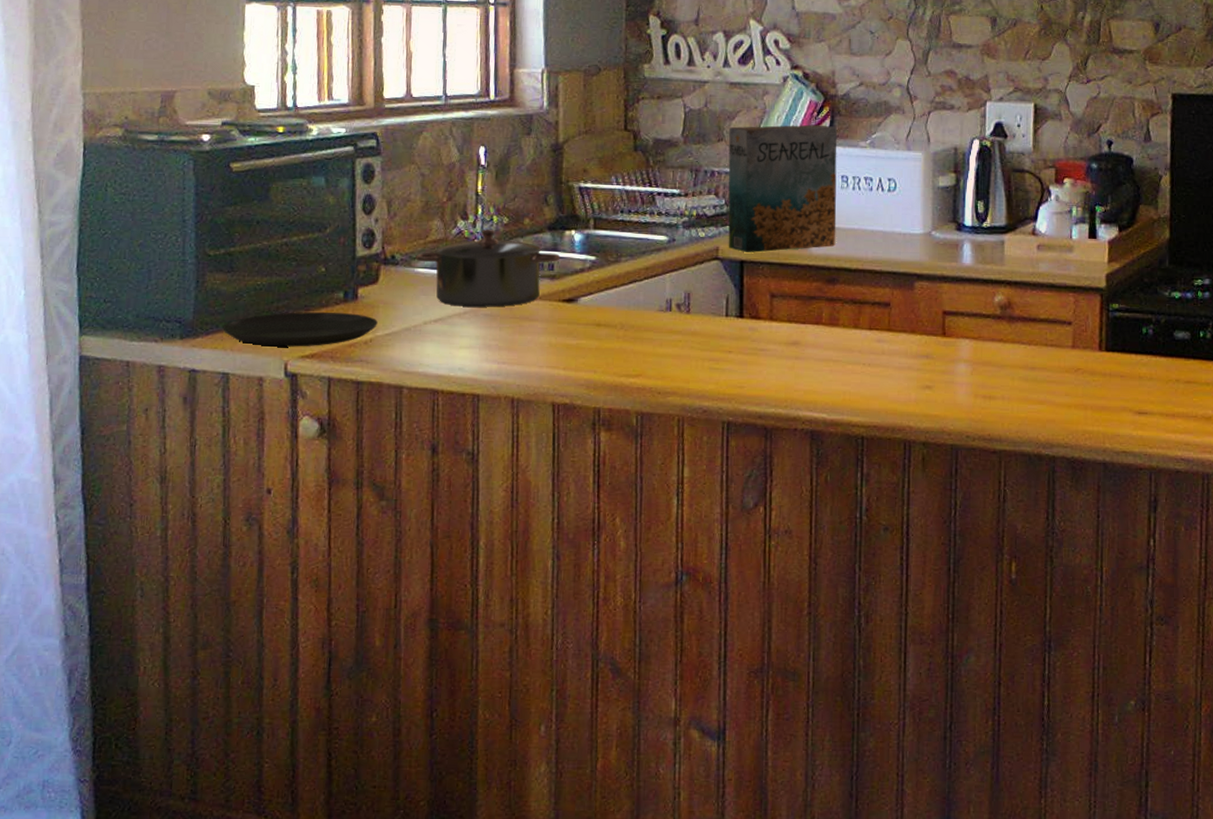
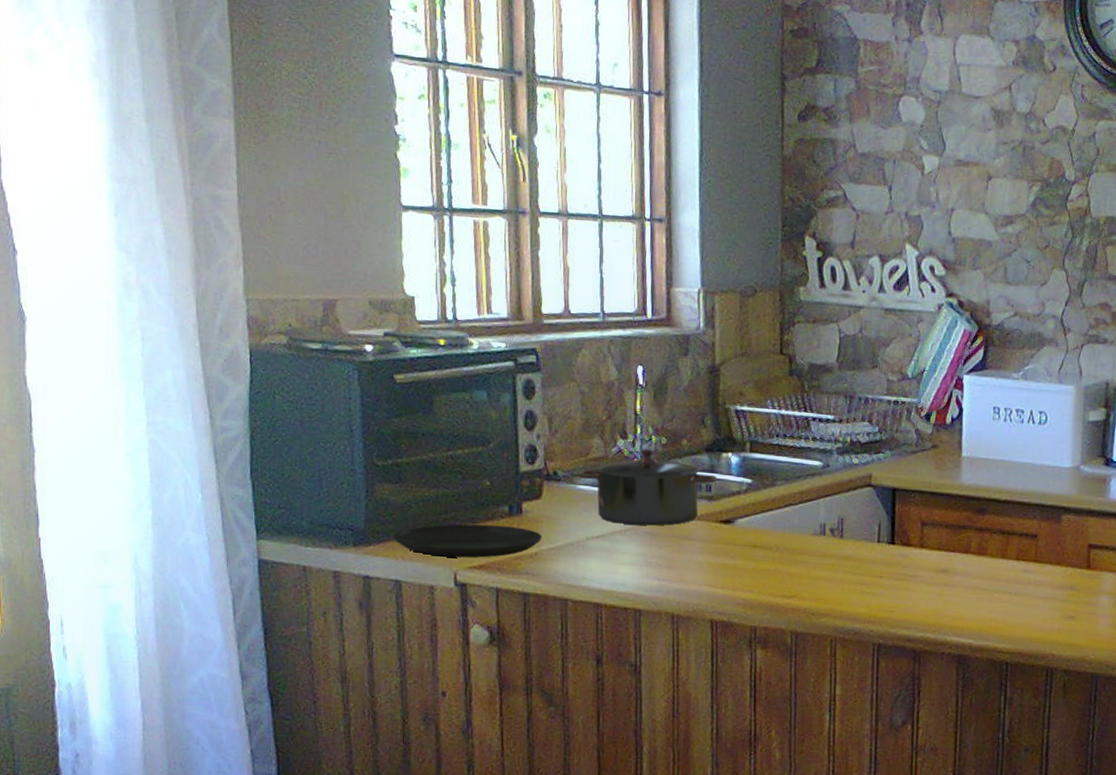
cereal box: present [728,124,838,253] -> none [881,354,991,481]

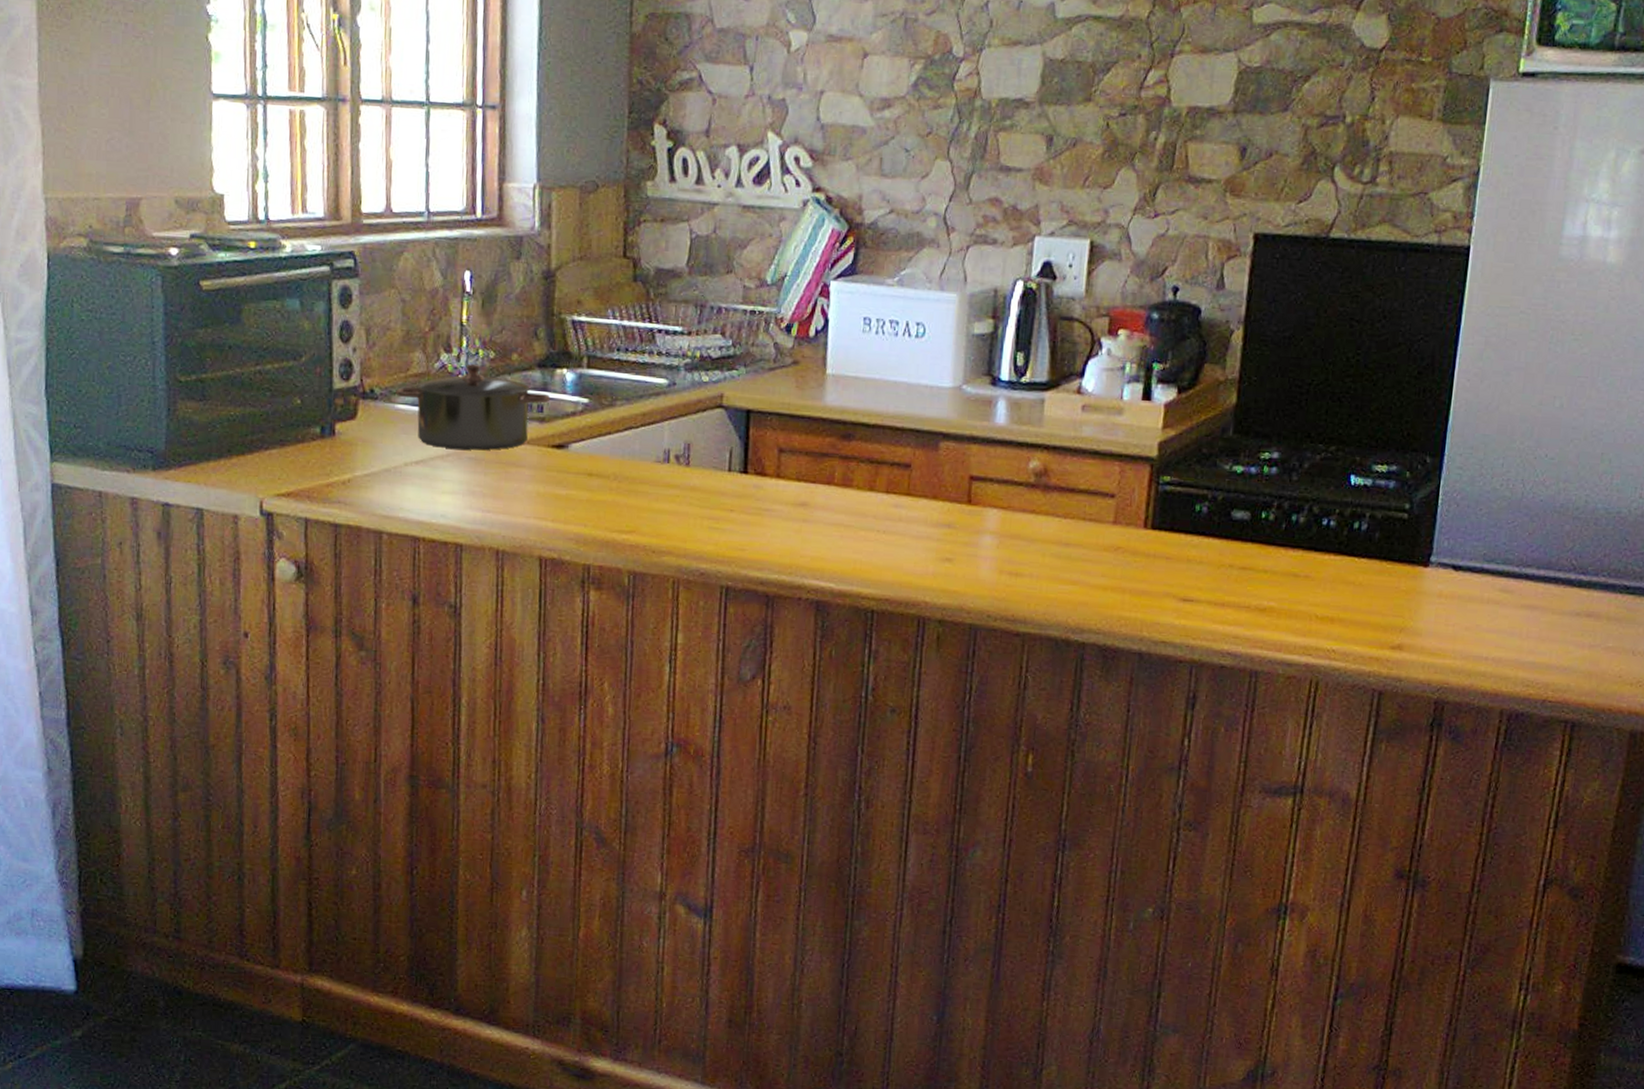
plate: present [393,524,542,558] -> none [195,446,356,485]

